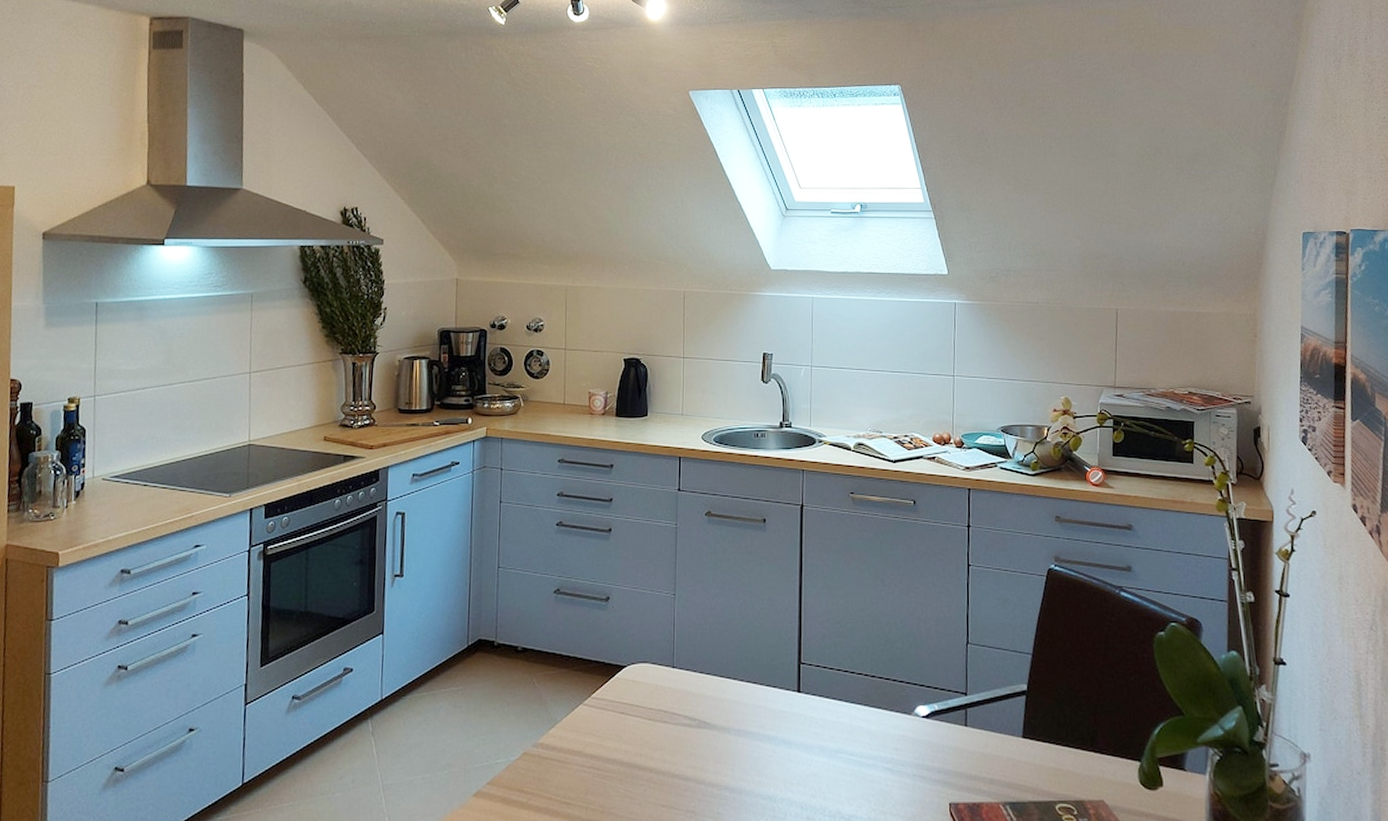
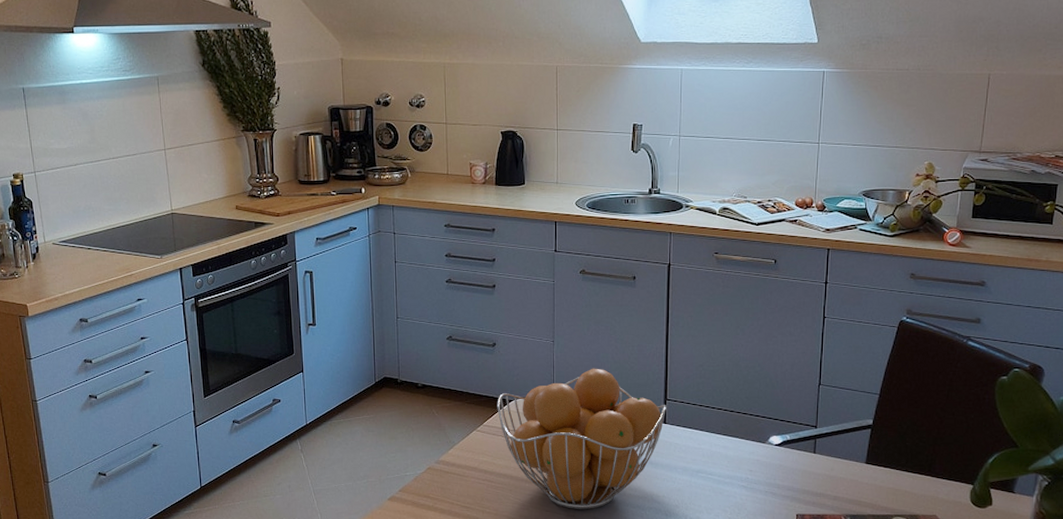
fruit basket: none [608,626,800,803] -> present [497,368,666,509]

